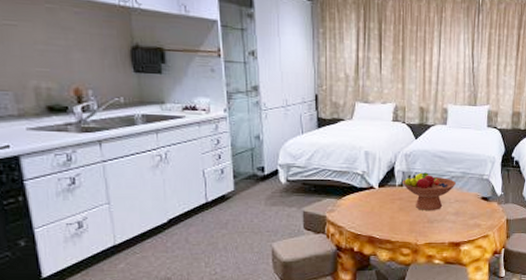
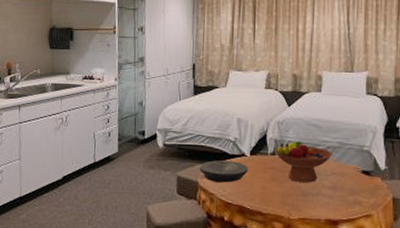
plate: none [327,194,377,215] -> present [199,160,248,183]

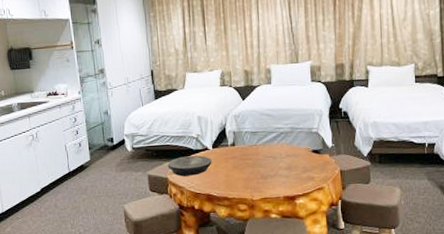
fruit bowl: present [274,141,333,183] -> none [233,130,286,167]

